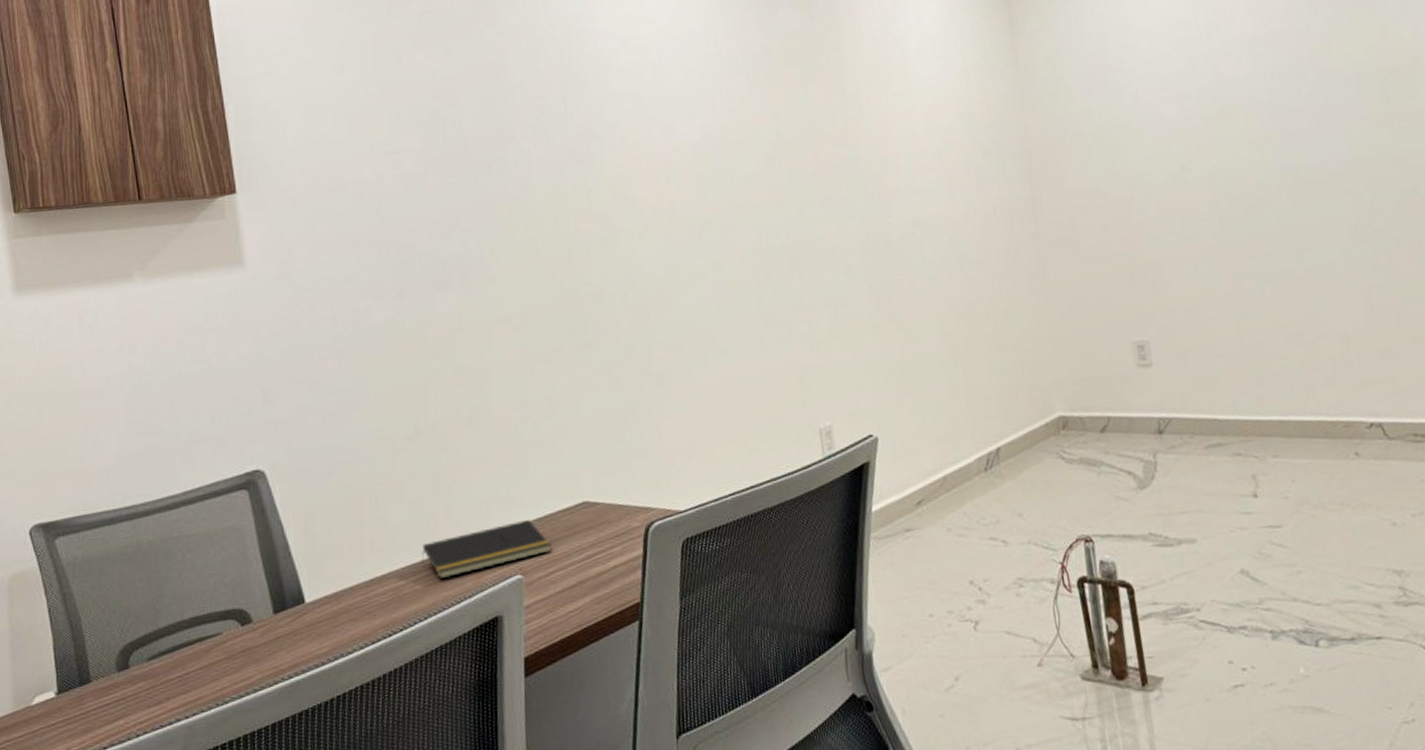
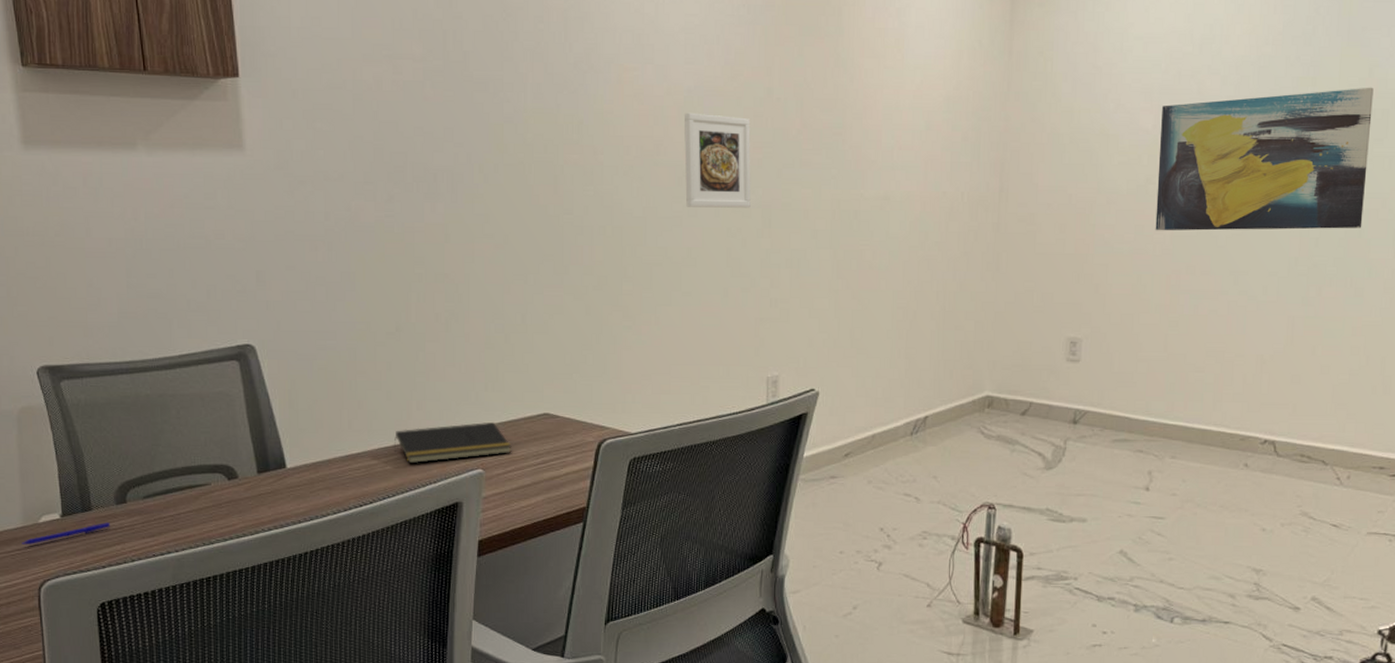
pen: none [12,694,111,734] -> present [21,523,110,545]
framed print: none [695,163,776,261] -> present [684,112,751,208]
wall art: none [1181,46,1416,219] -> present [1155,87,1374,231]

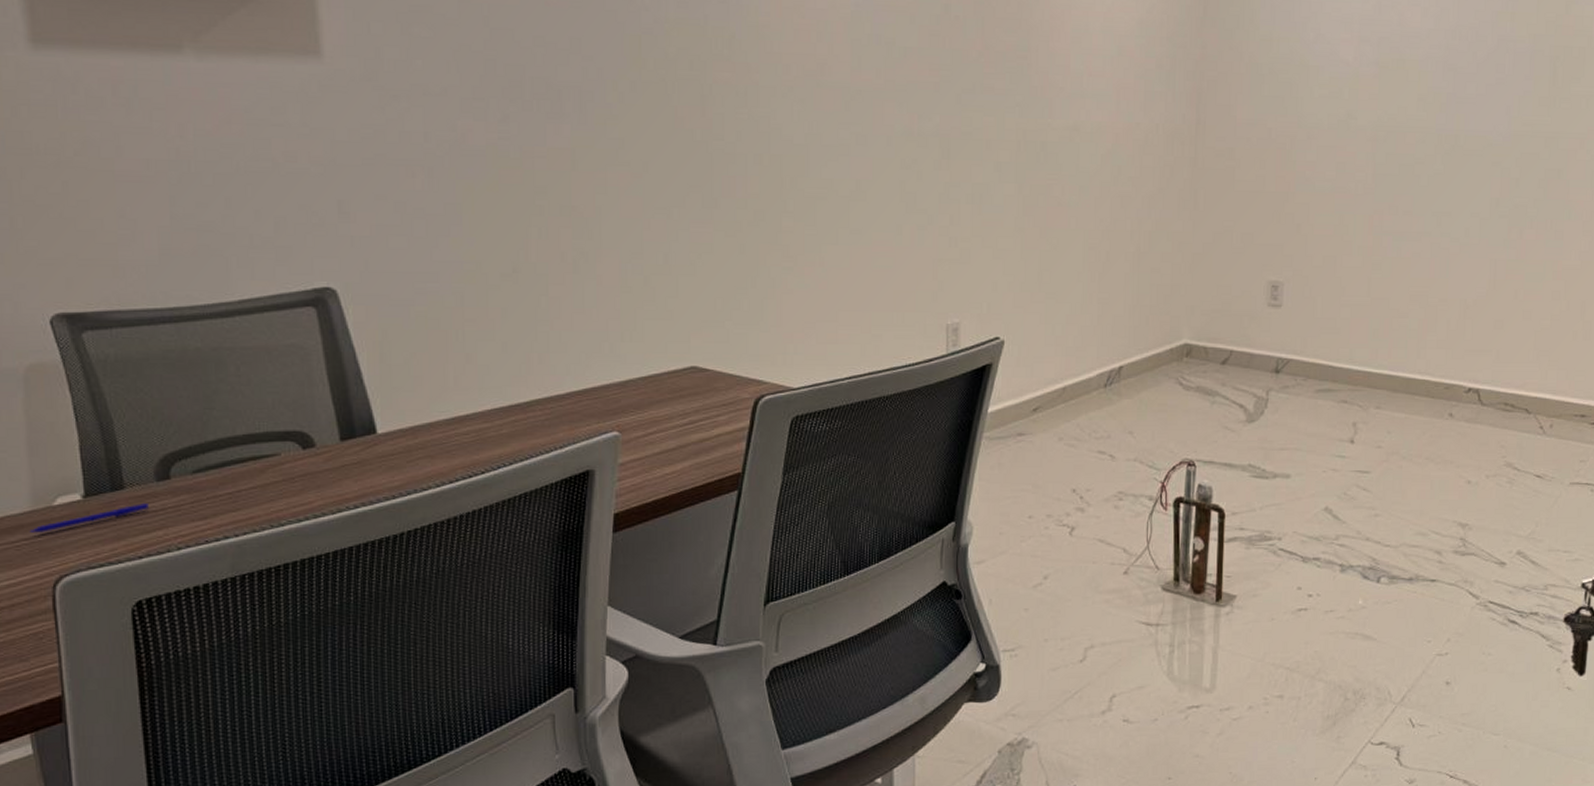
notepad: present [393,422,512,464] -> none [510,378,653,427]
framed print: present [684,112,751,208] -> none [852,28,927,137]
wall art: present [1155,87,1374,231] -> none [1357,24,1570,170]

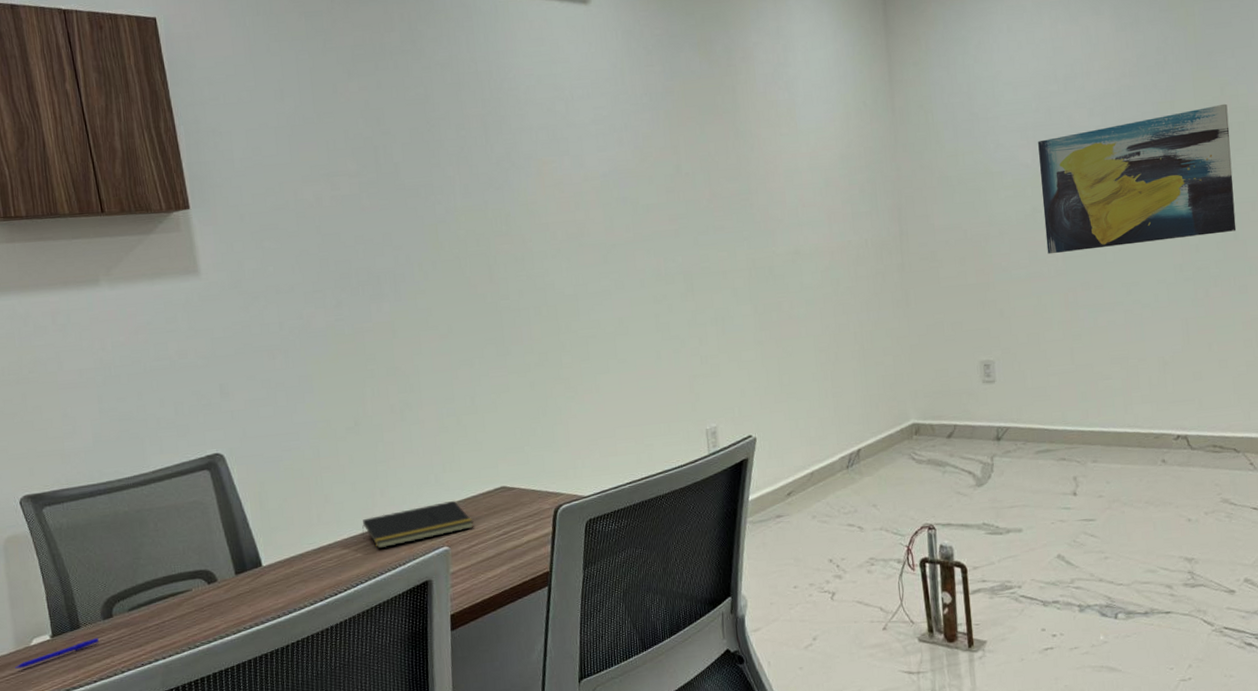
notepad: none [510,378,653,427] -> present [362,501,474,549]
wall art: none [1357,24,1570,170] -> present [1038,103,1237,255]

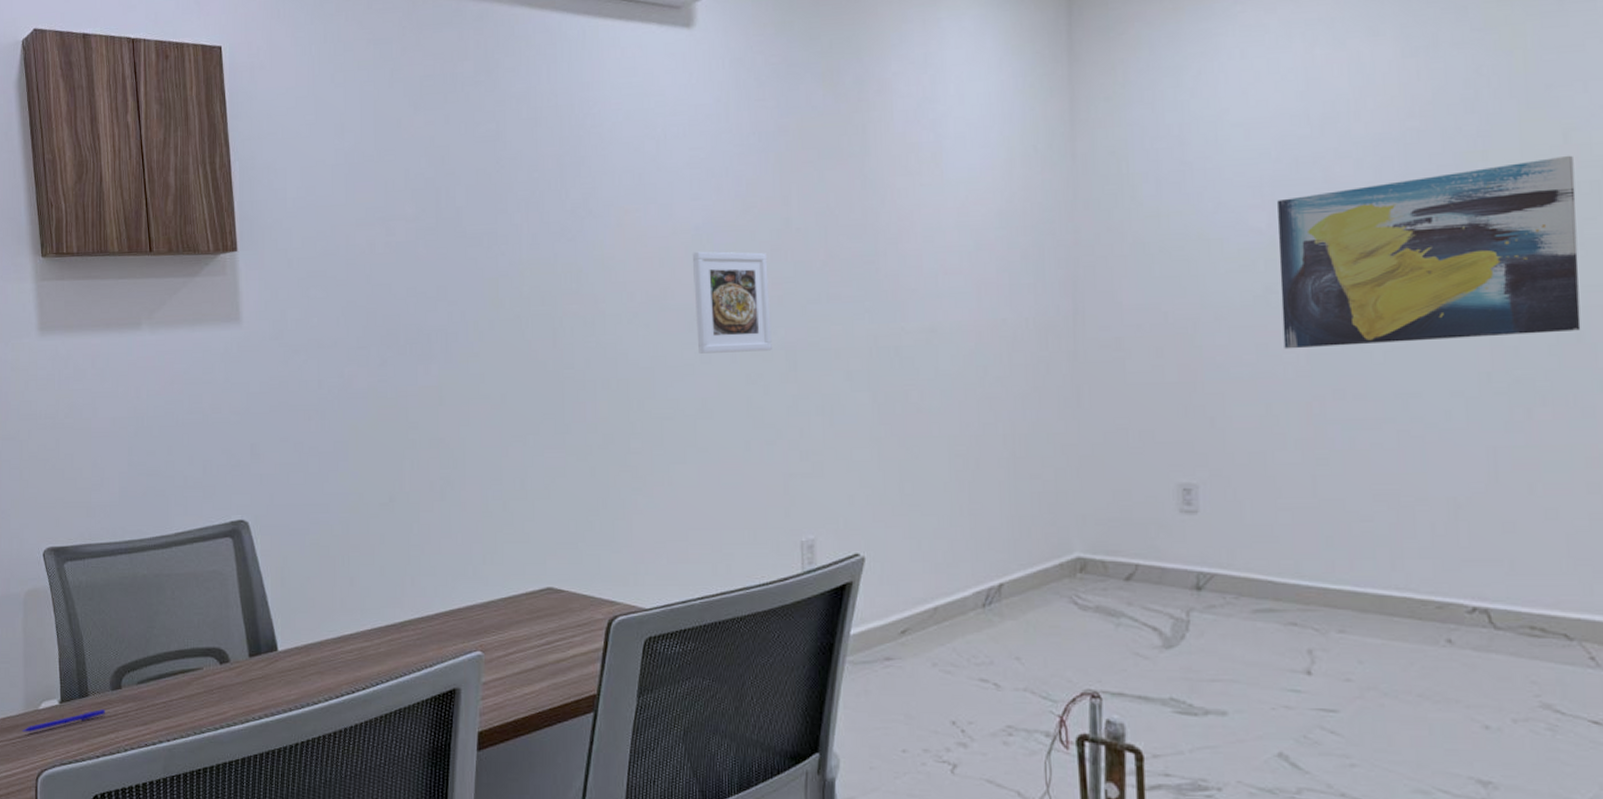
notepad: present [362,501,474,549] -> none [387,599,513,646]
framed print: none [603,194,673,281] -> present [693,251,772,354]

